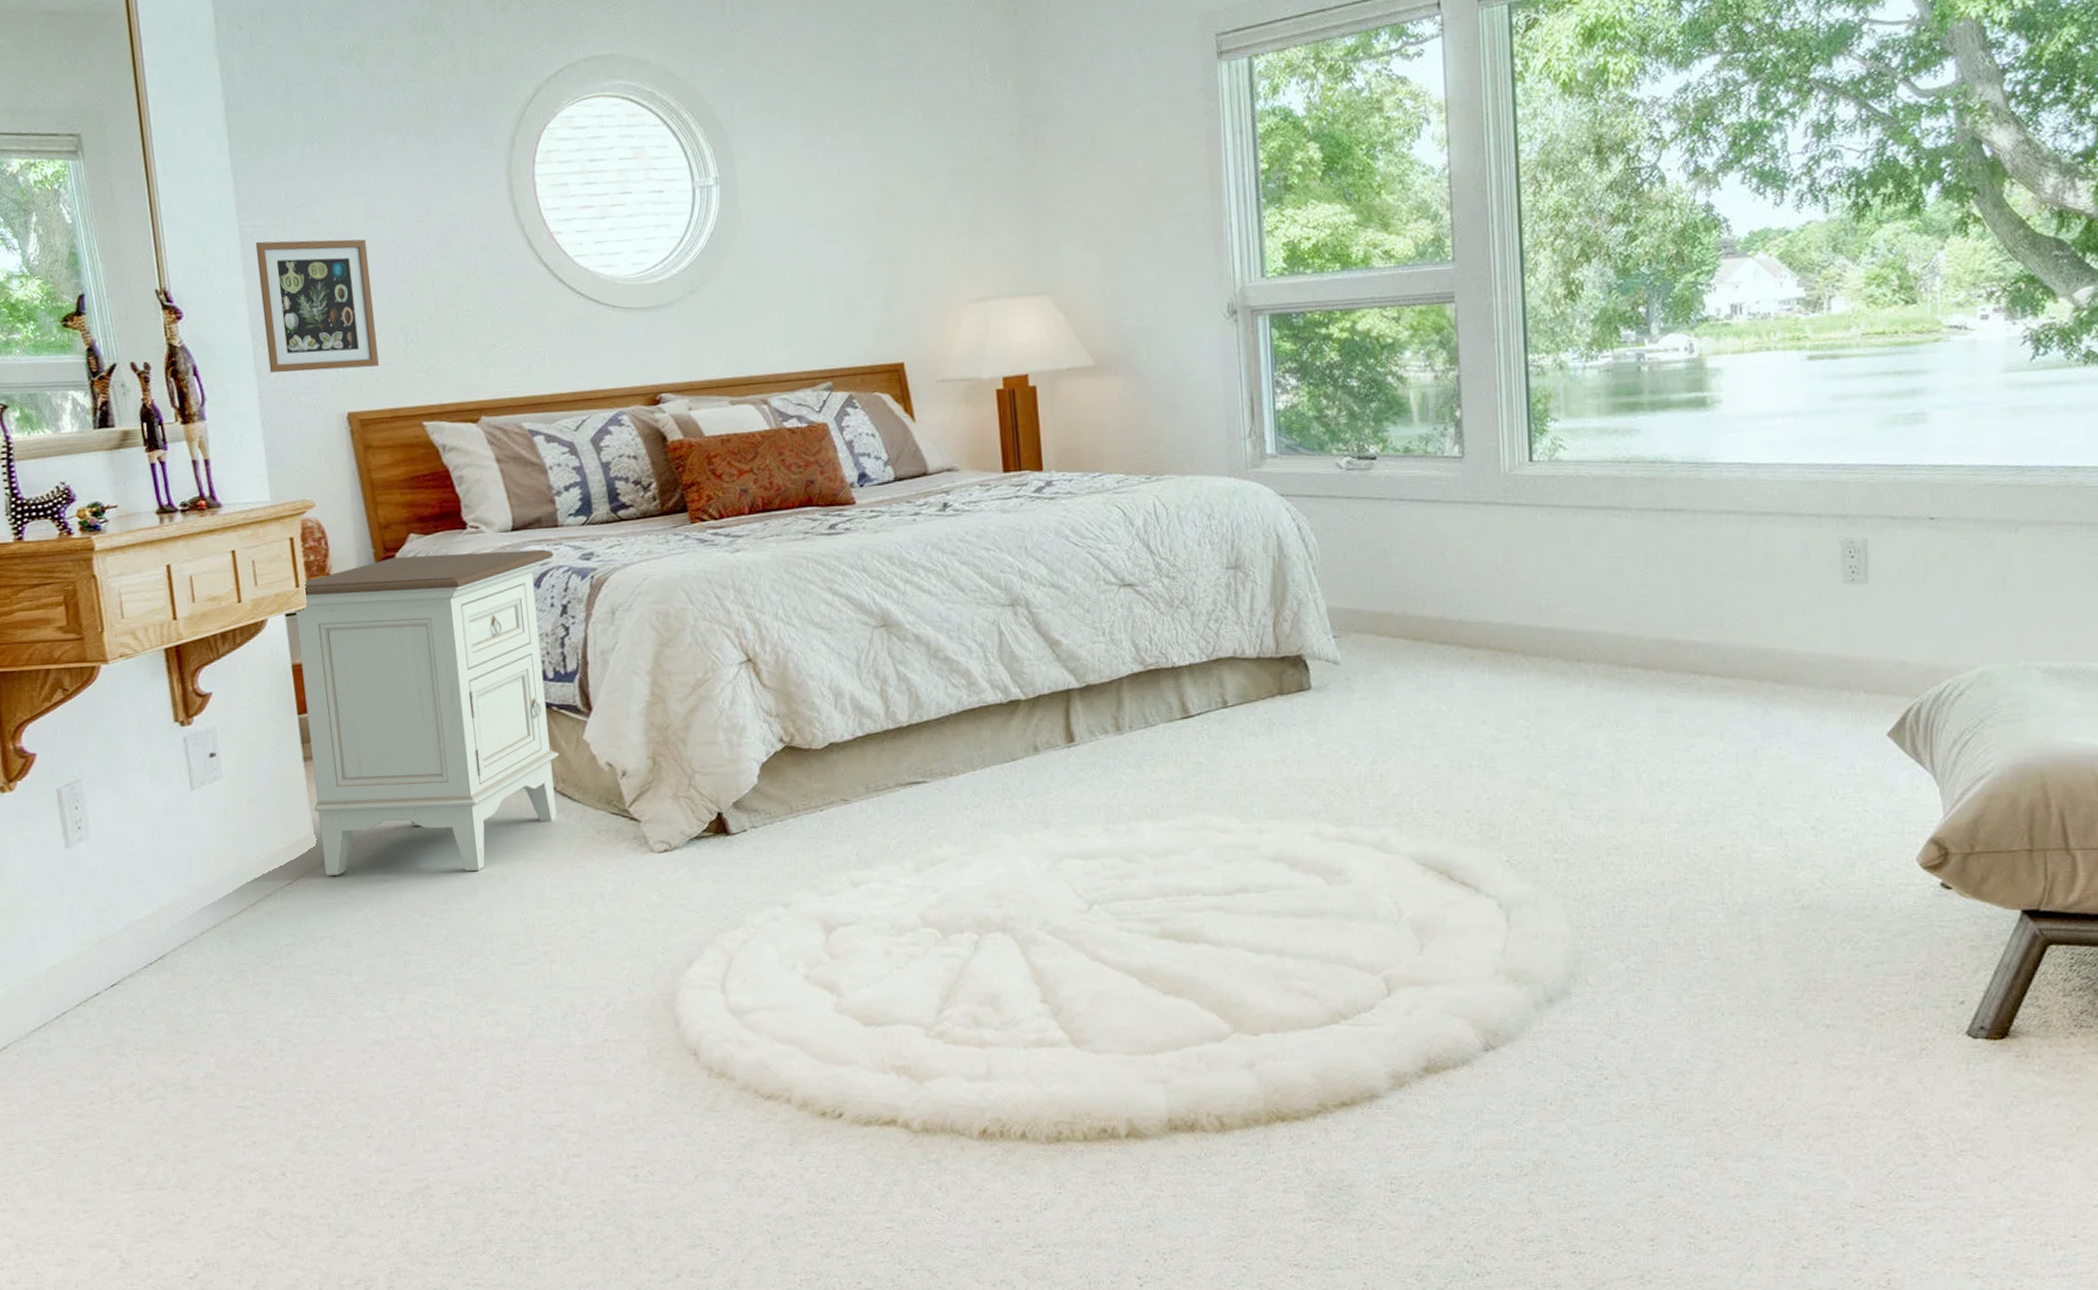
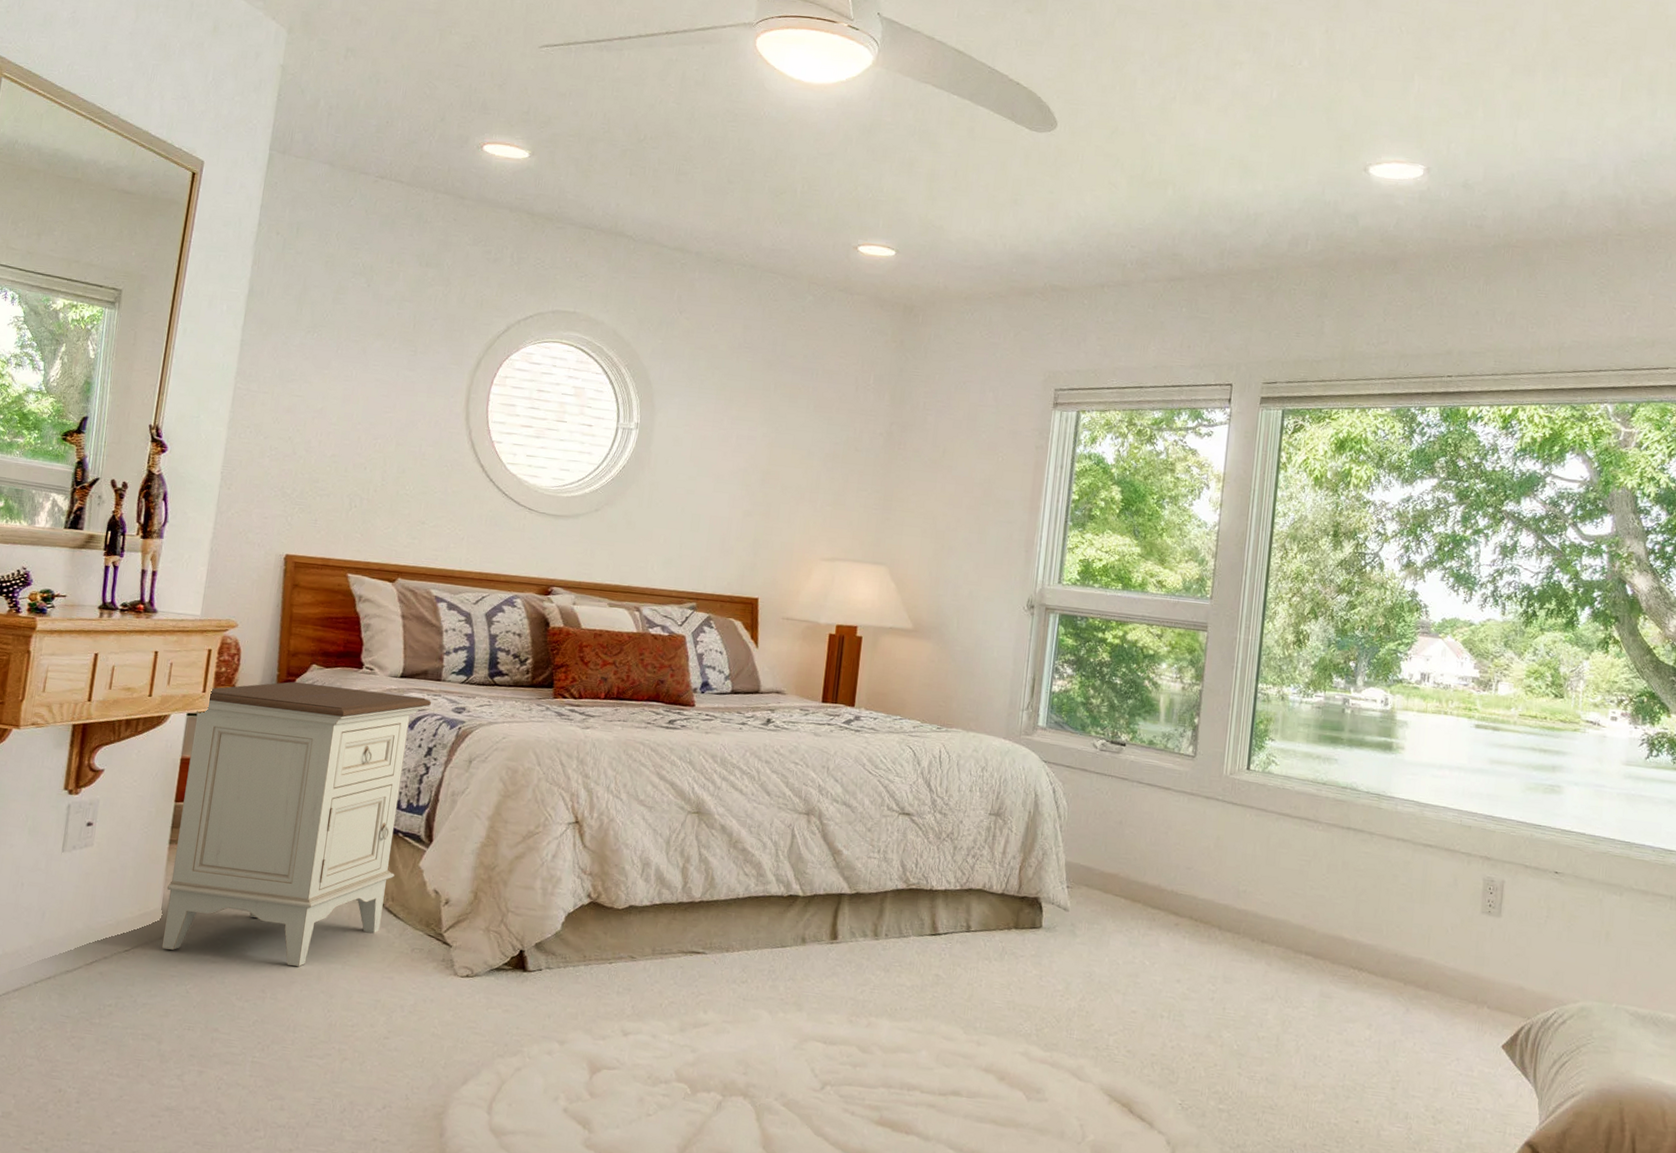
picture frame: present [255,239,379,373] -> none [229,402,338,521]

